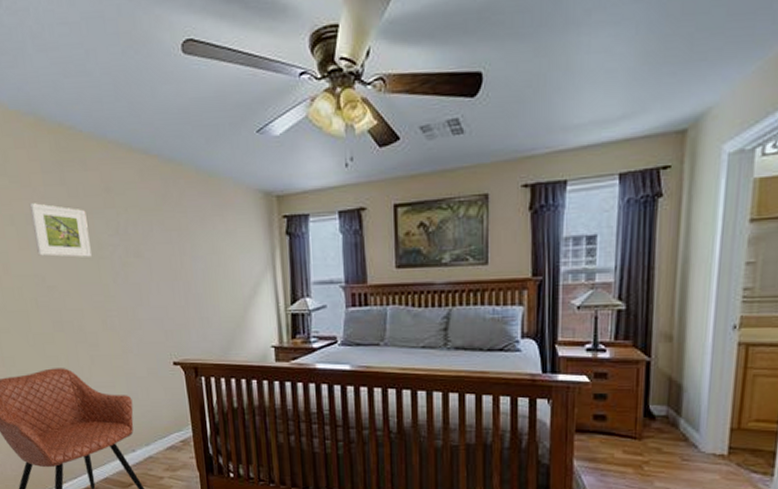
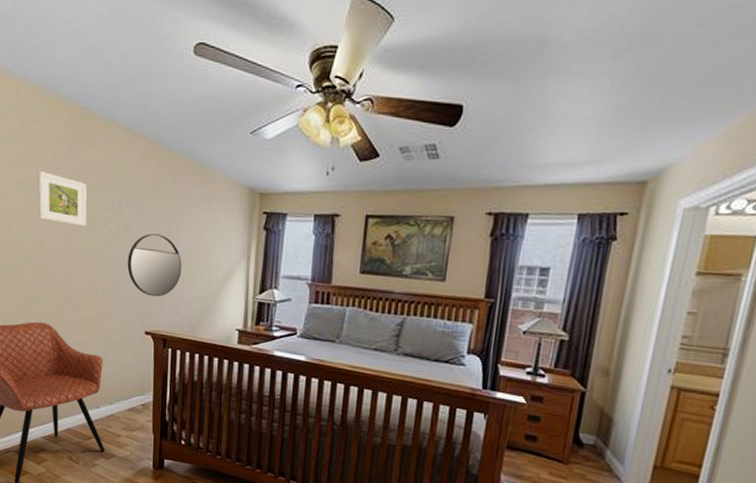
home mirror: none [142,255,204,324] -> present [127,233,182,297]

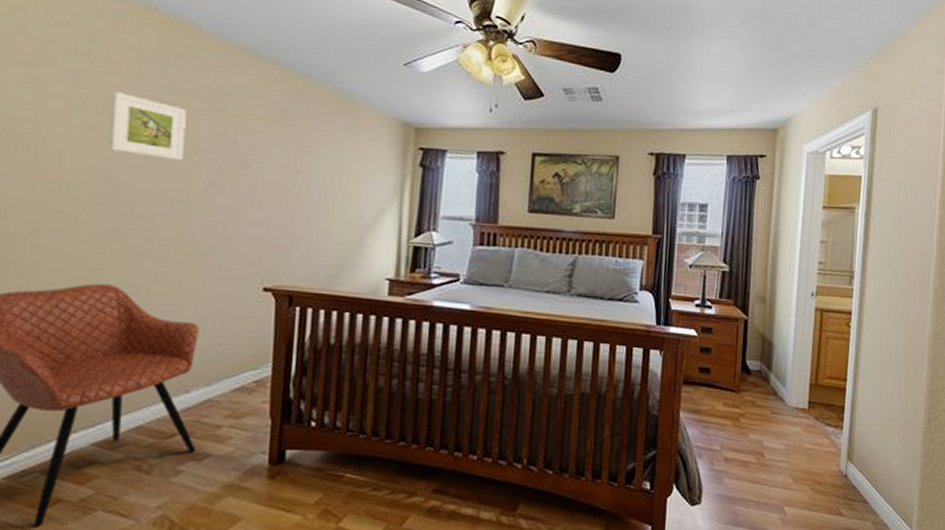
home mirror: present [127,233,182,297] -> none [241,170,317,245]

